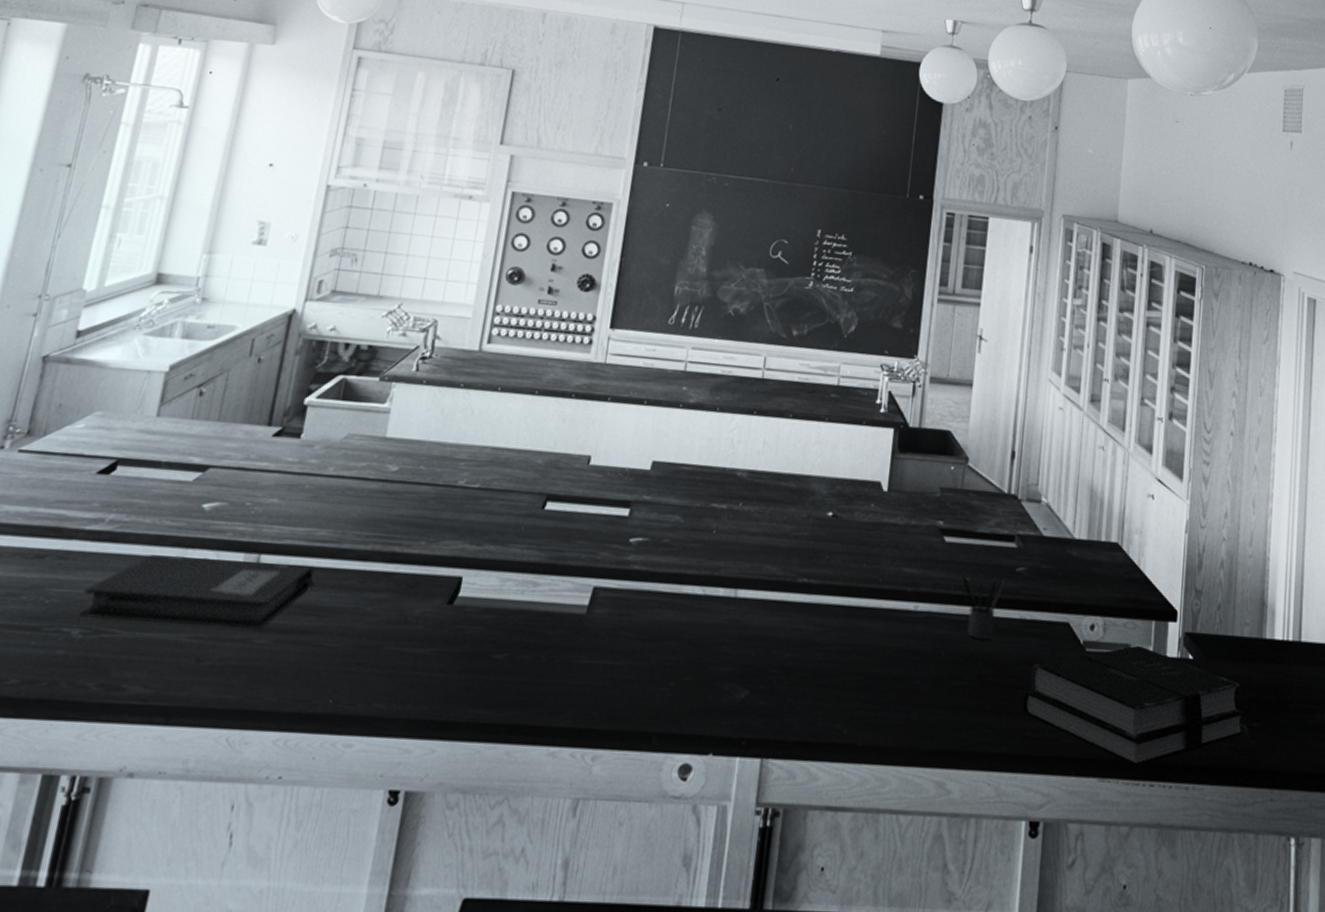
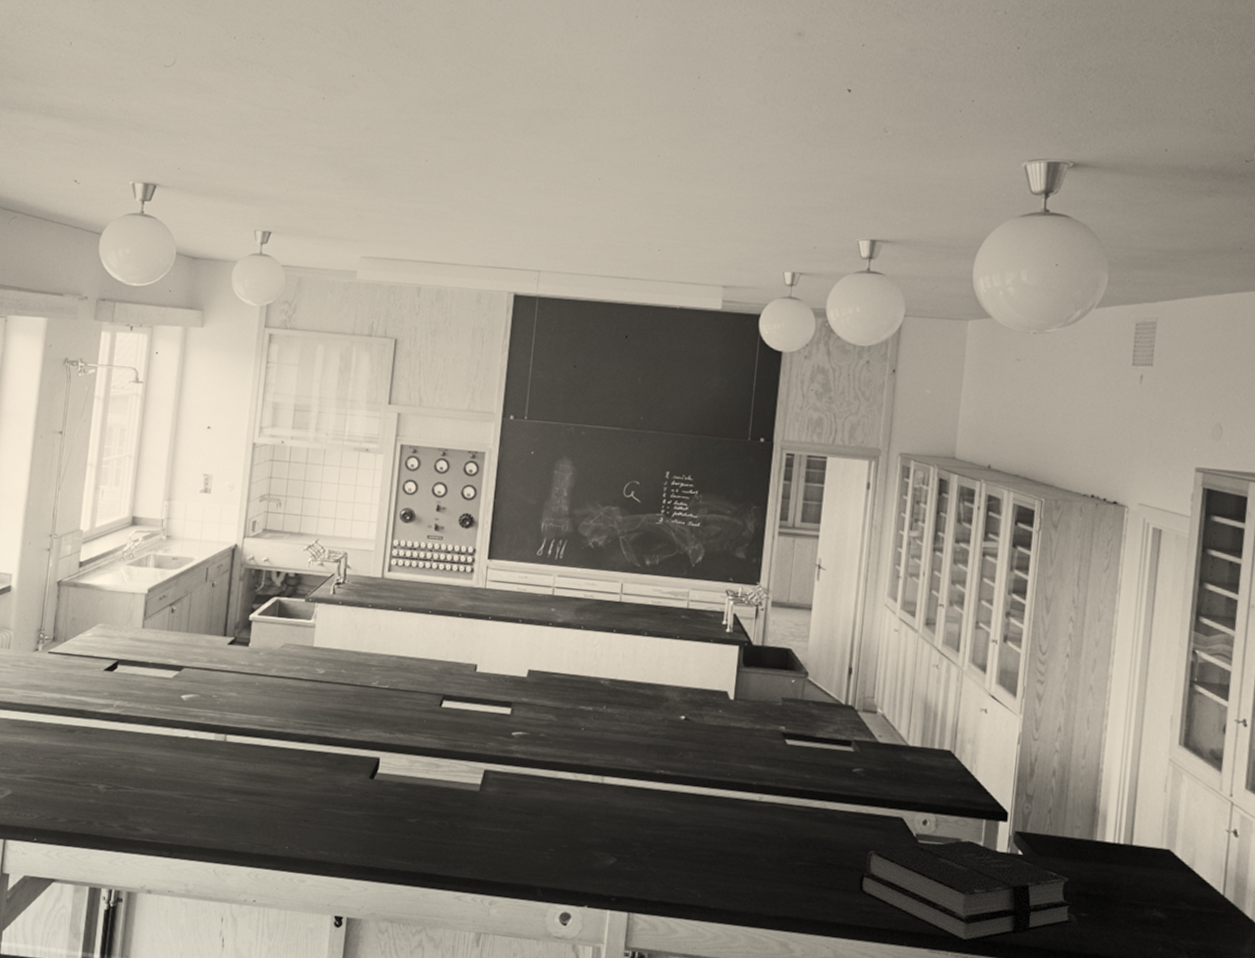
notebook: present [79,555,316,629] -> none [102,732,269,791]
pencil box: present [962,572,1008,640] -> none [803,771,845,828]

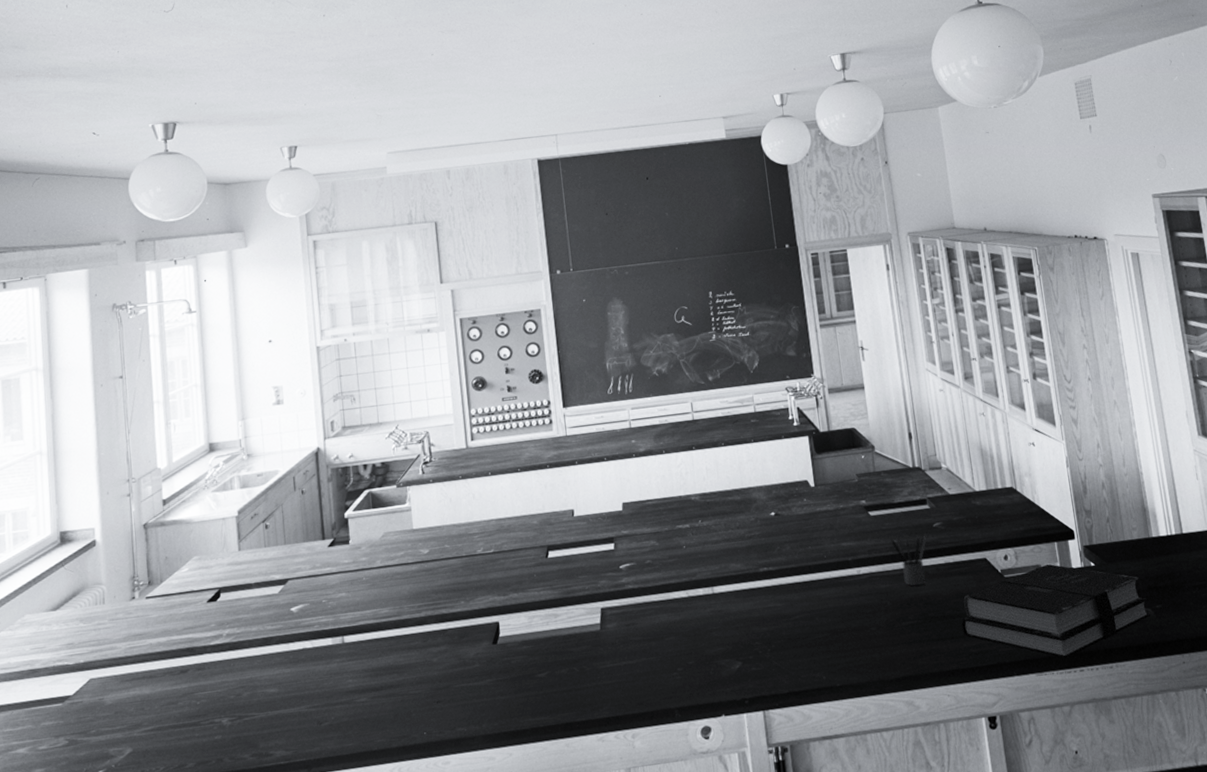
pencil box: none [803,771,845,828] -> present [890,532,928,586]

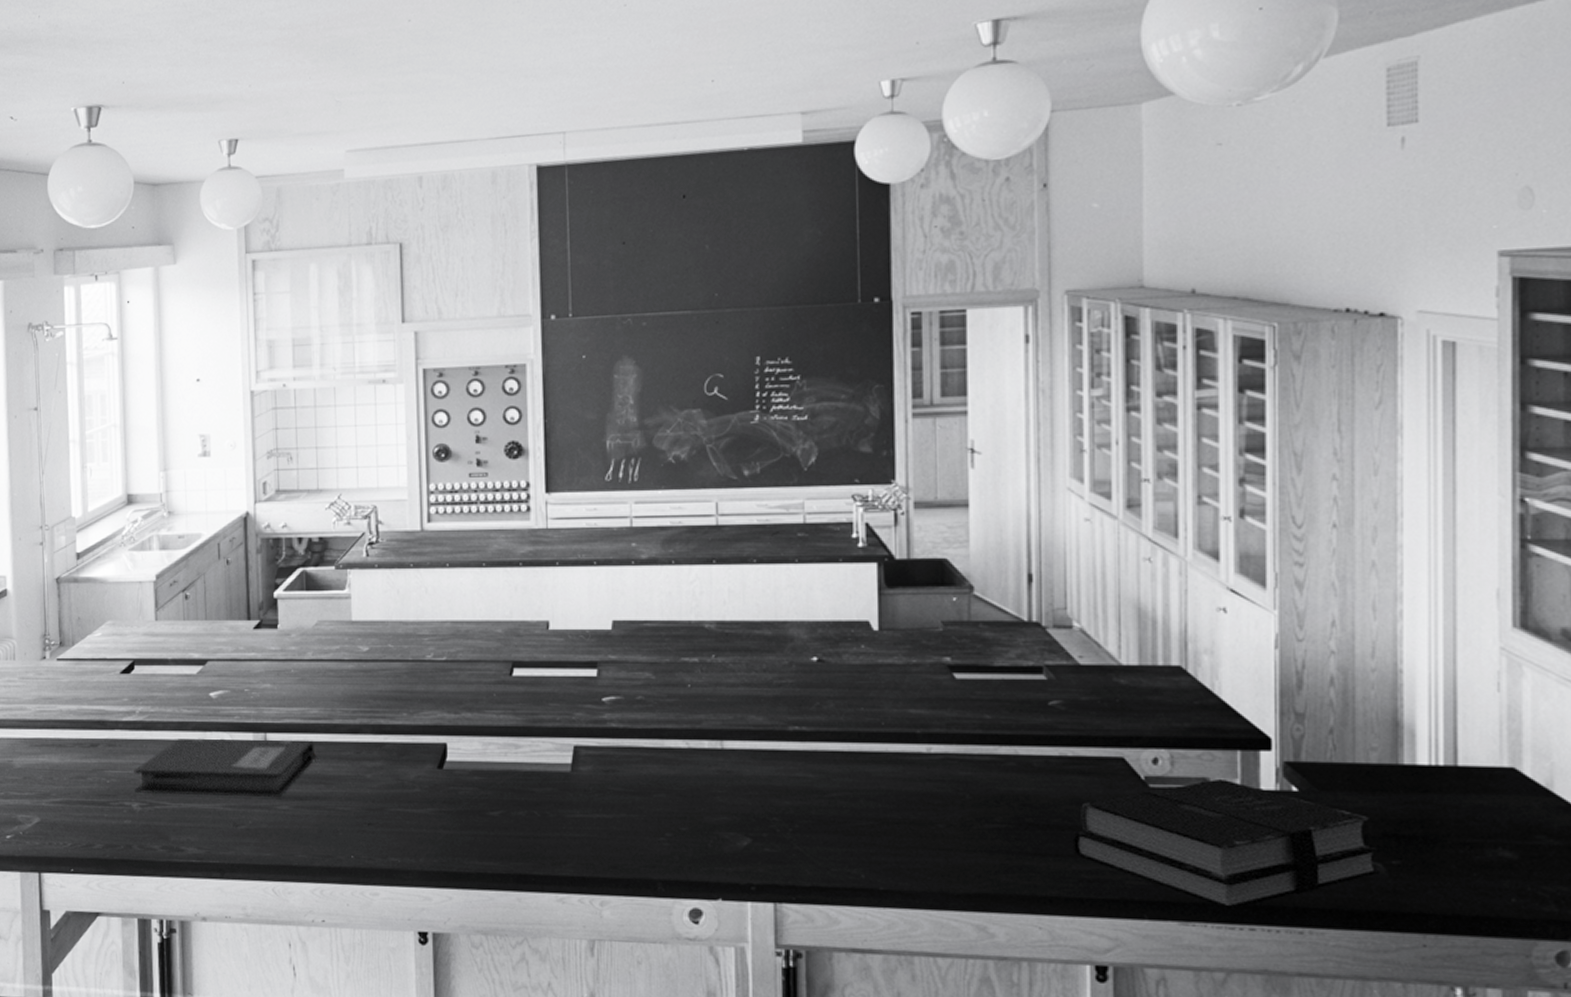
notebook: none [223,637,391,709] -> present [134,738,319,798]
pencil box: present [890,532,928,586] -> none [982,709,1039,780]

